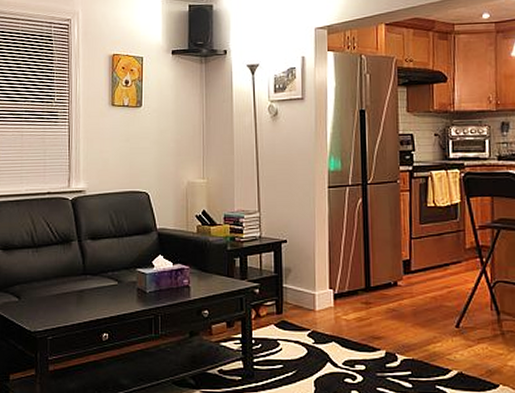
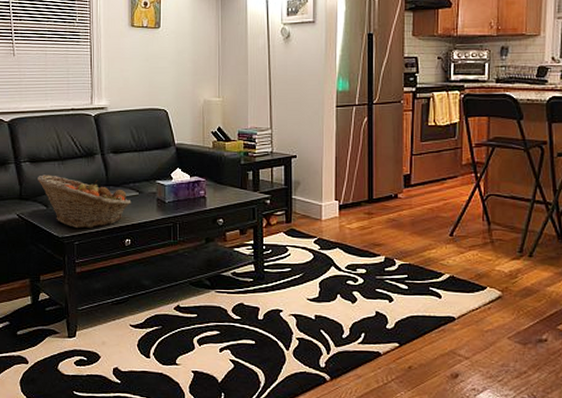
fruit basket: none [10,263,110,322] -> present [38,175,132,229]

